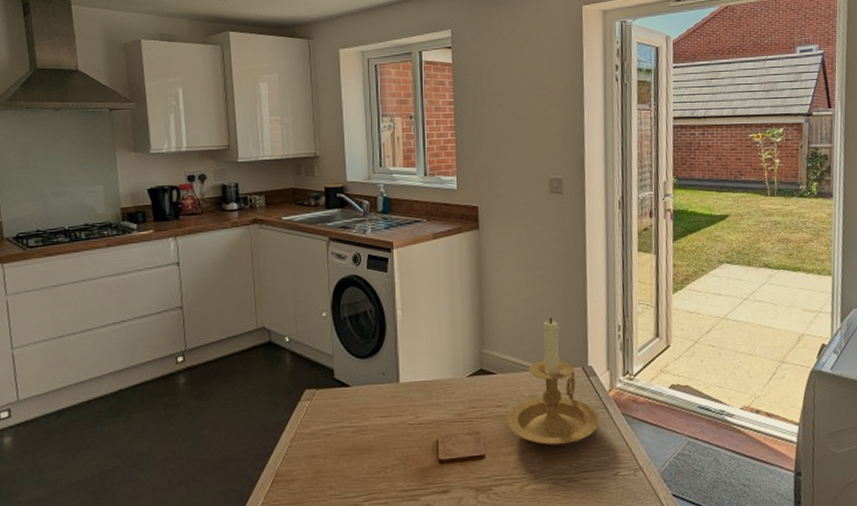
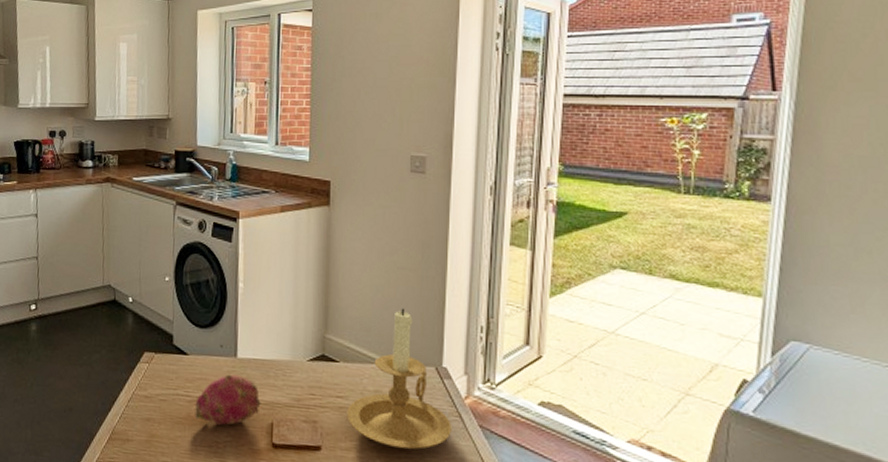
fruit: none [361,399,425,452] -> present [195,374,261,426]

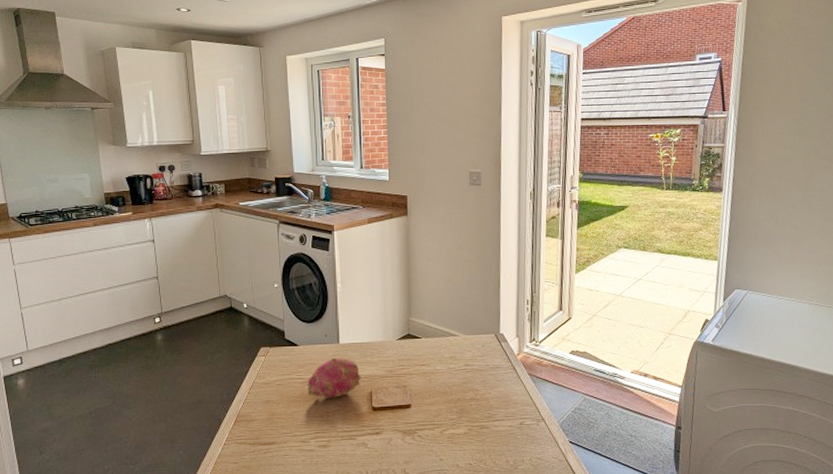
candle holder: present [347,308,452,450] -> none [429,291,509,398]

